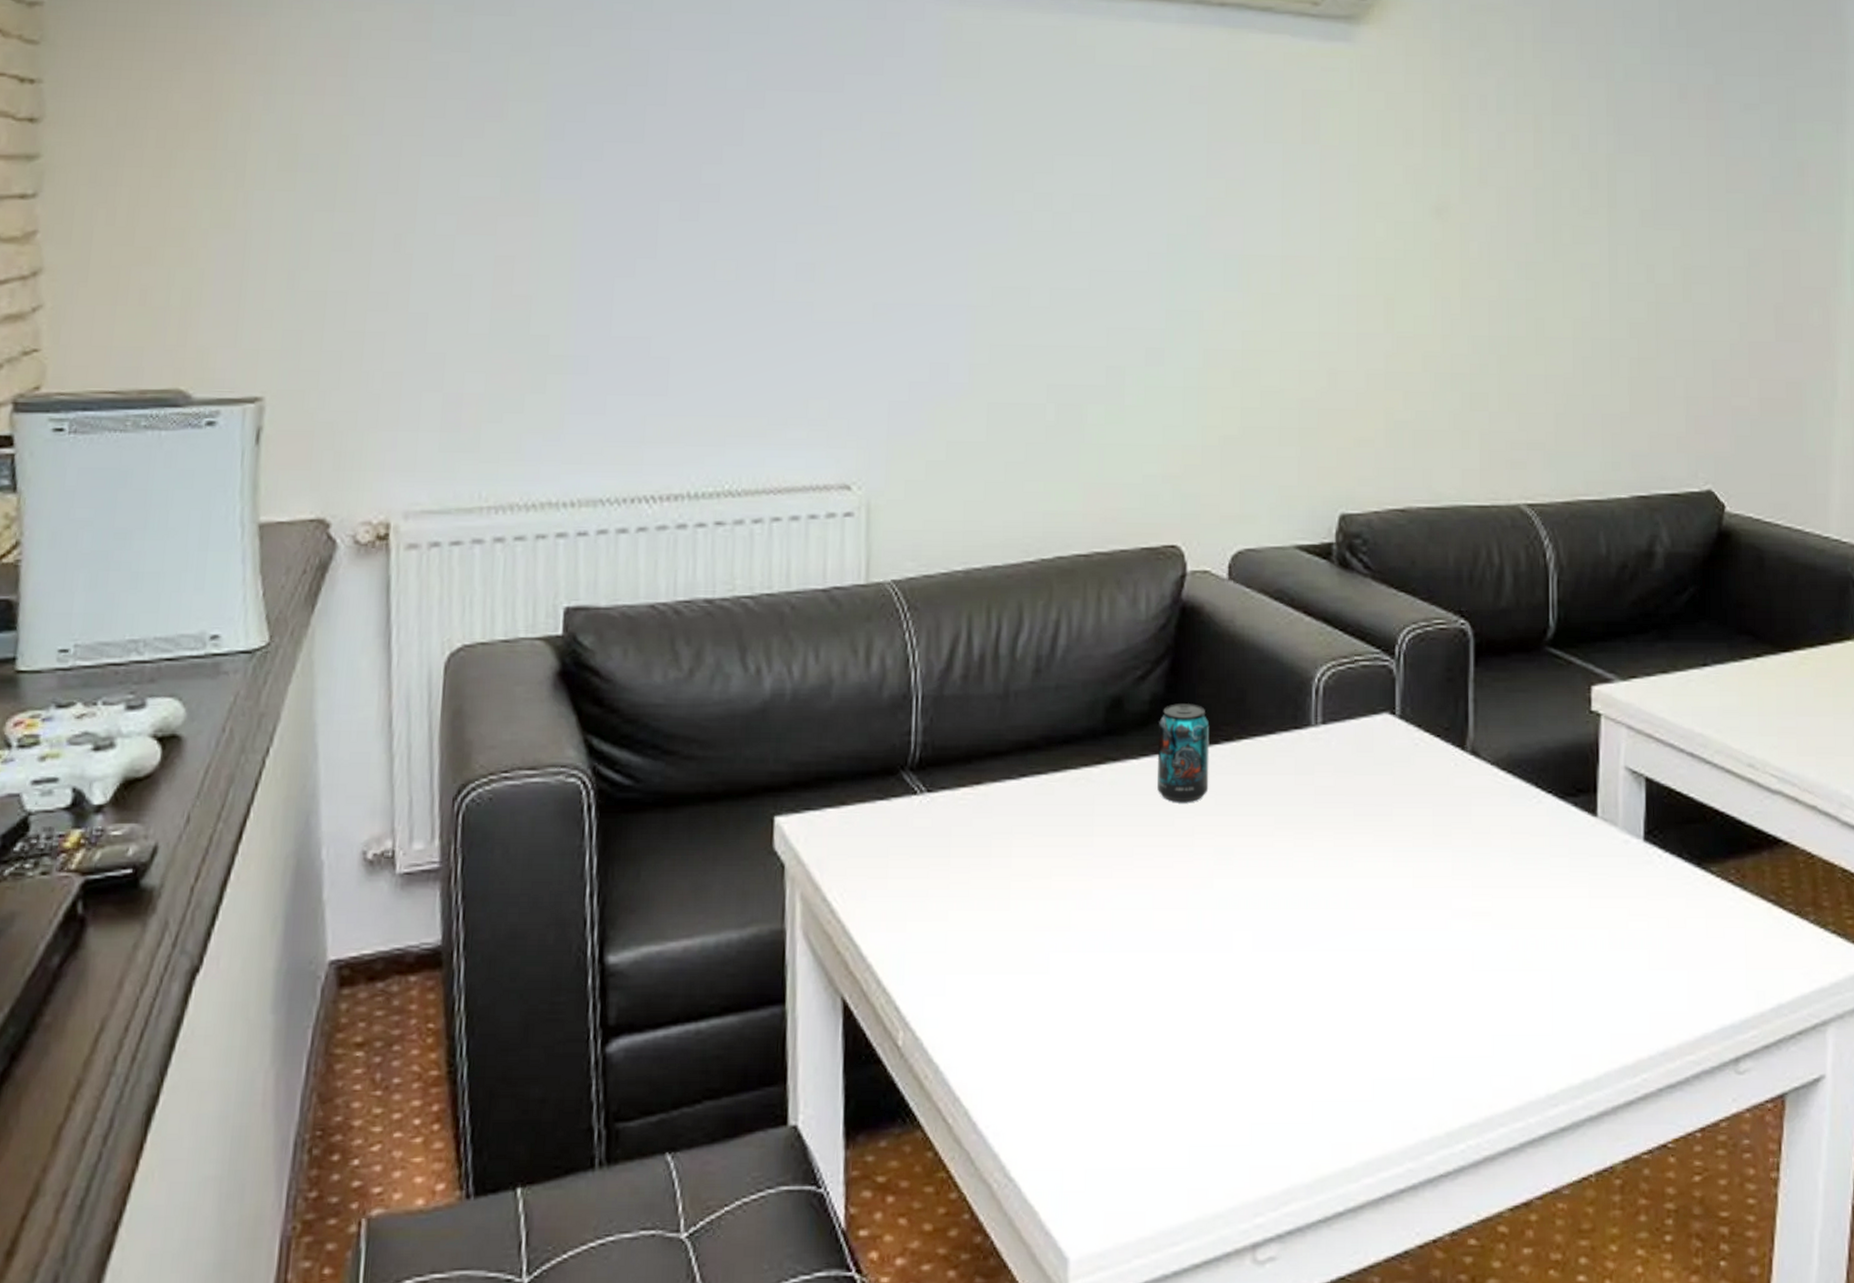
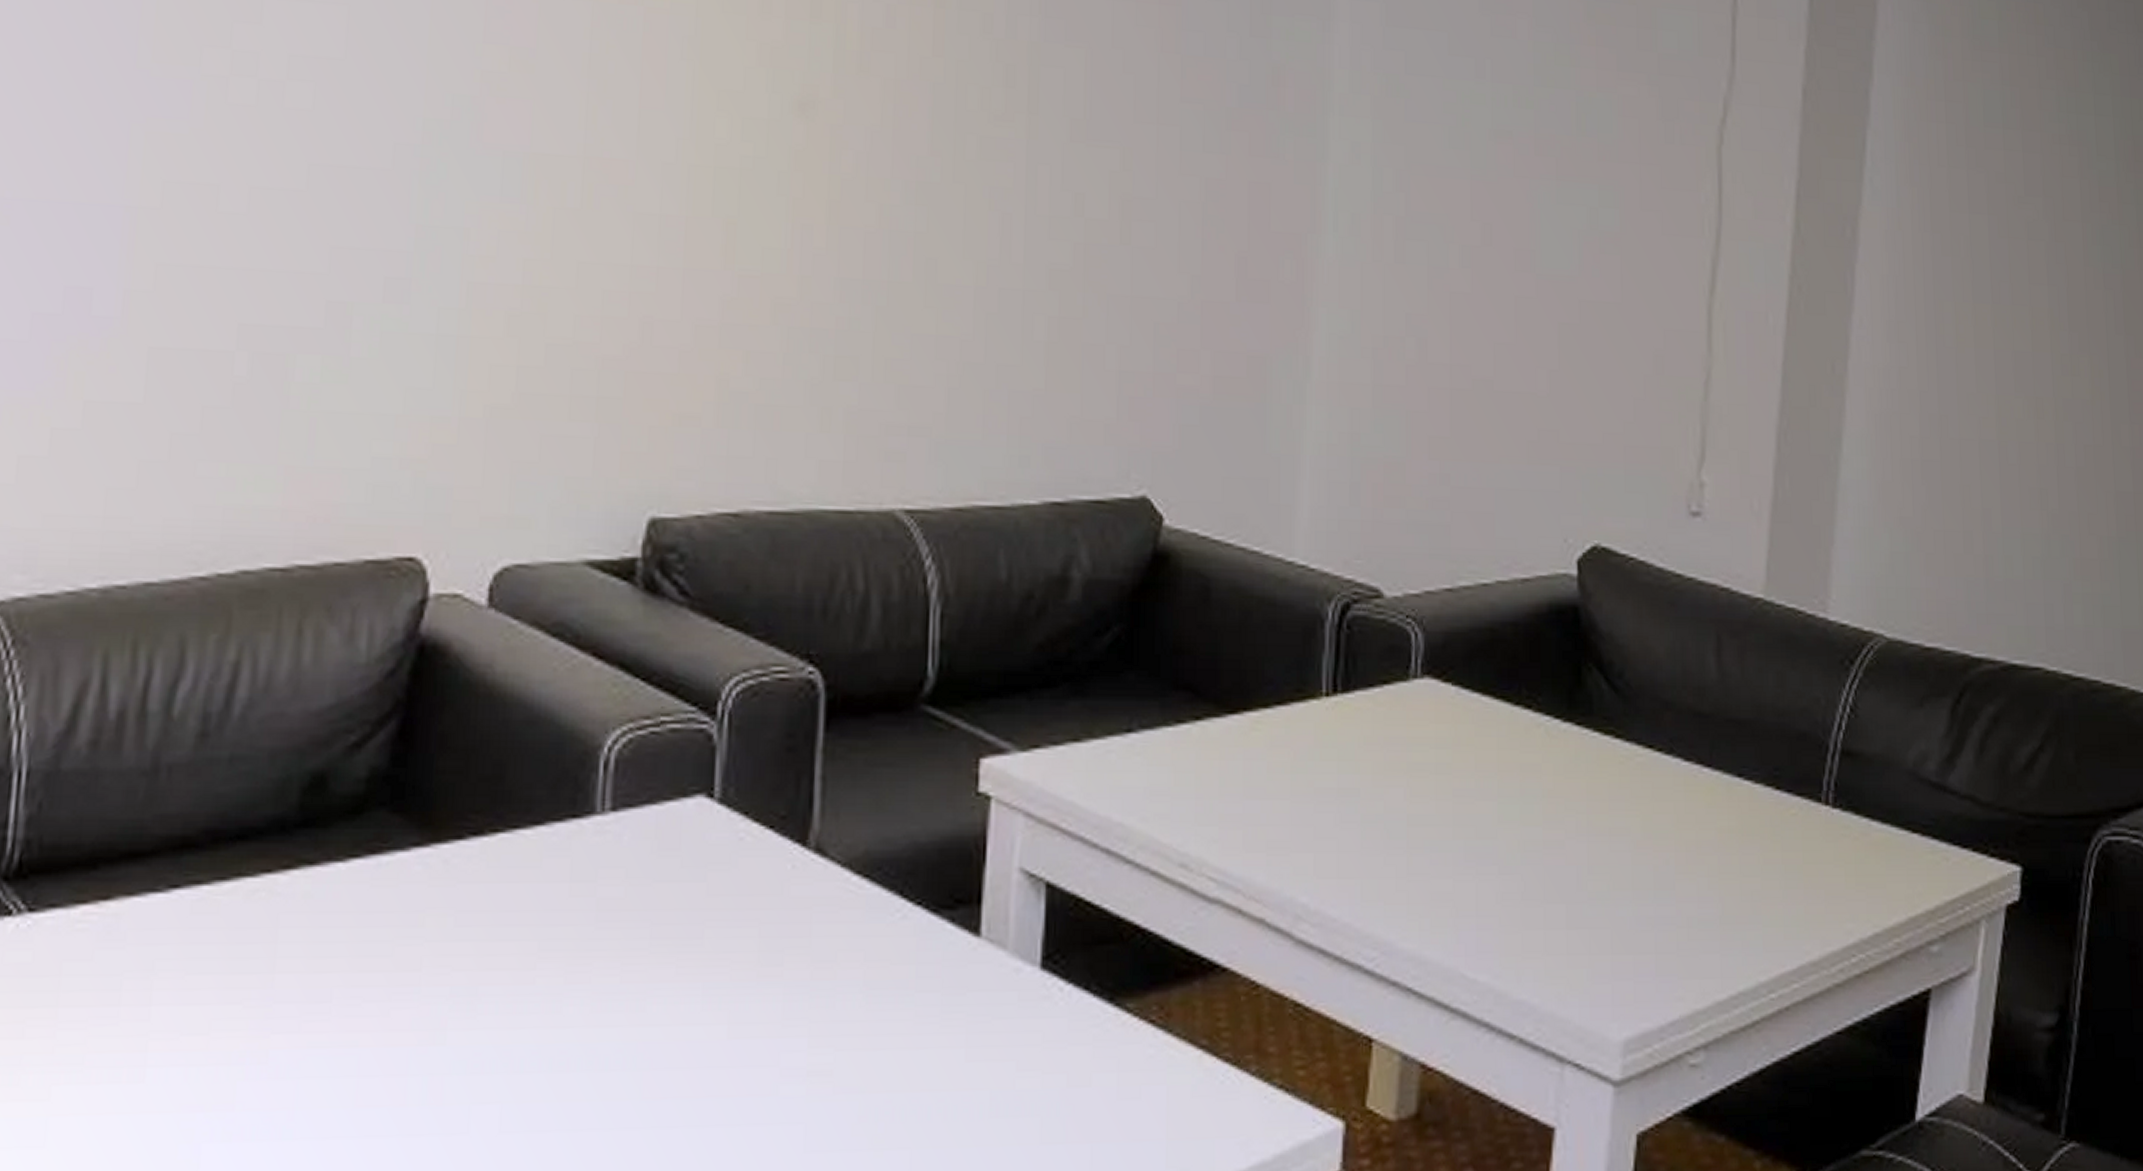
beverage can: present [1157,703,1210,803] -> none [372,782,452,924]

